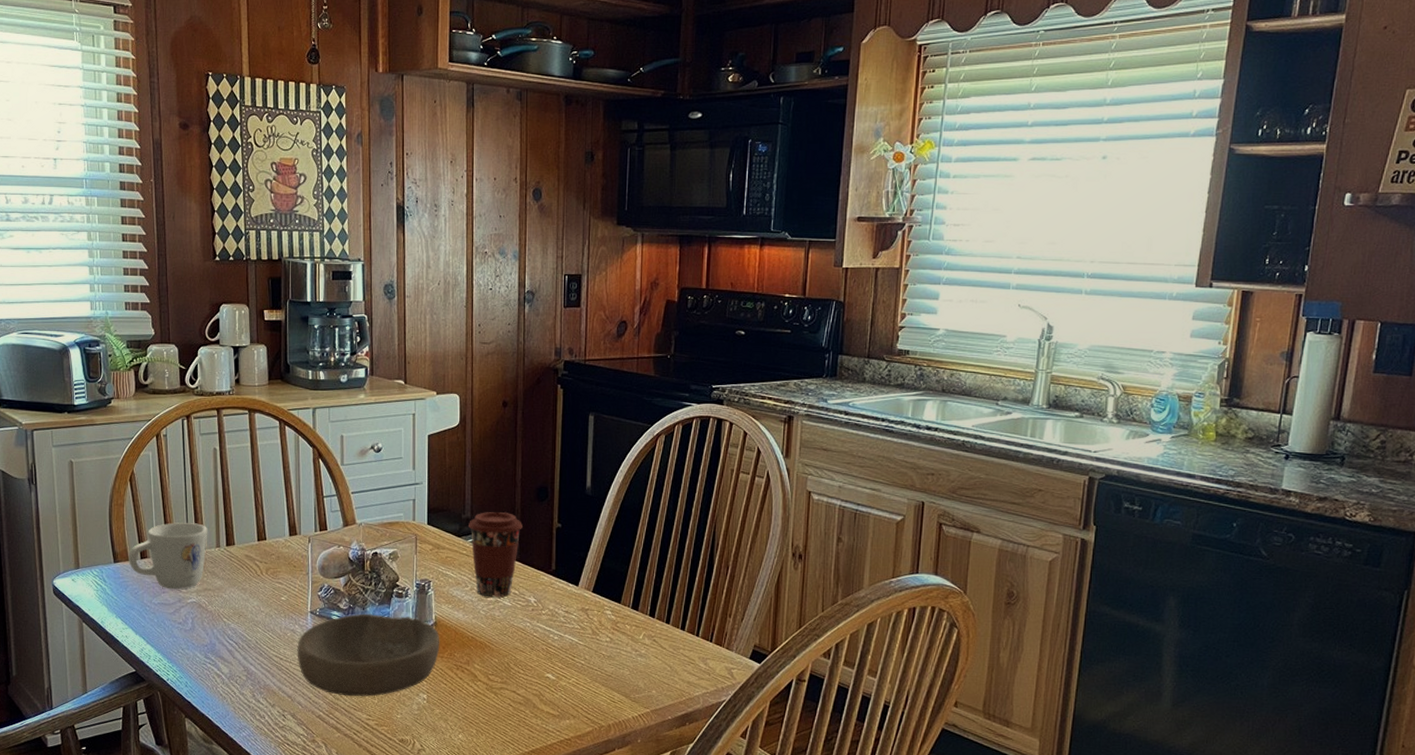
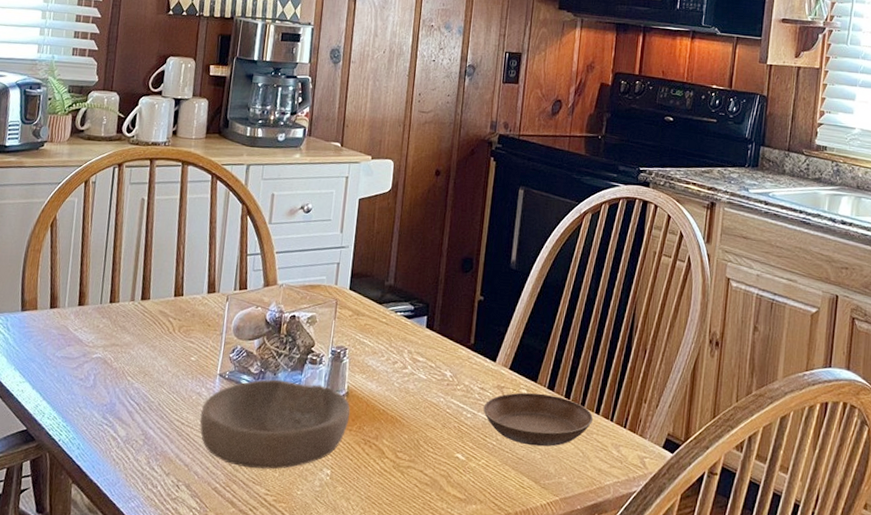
mug: present [129,522,208,590] -> none [37,272,125,344]
coffee cup: present [467,512,523,598] -> none [389,280,445,370]
saucer: none [570,613,679,664] -> present [483,392,594,447]

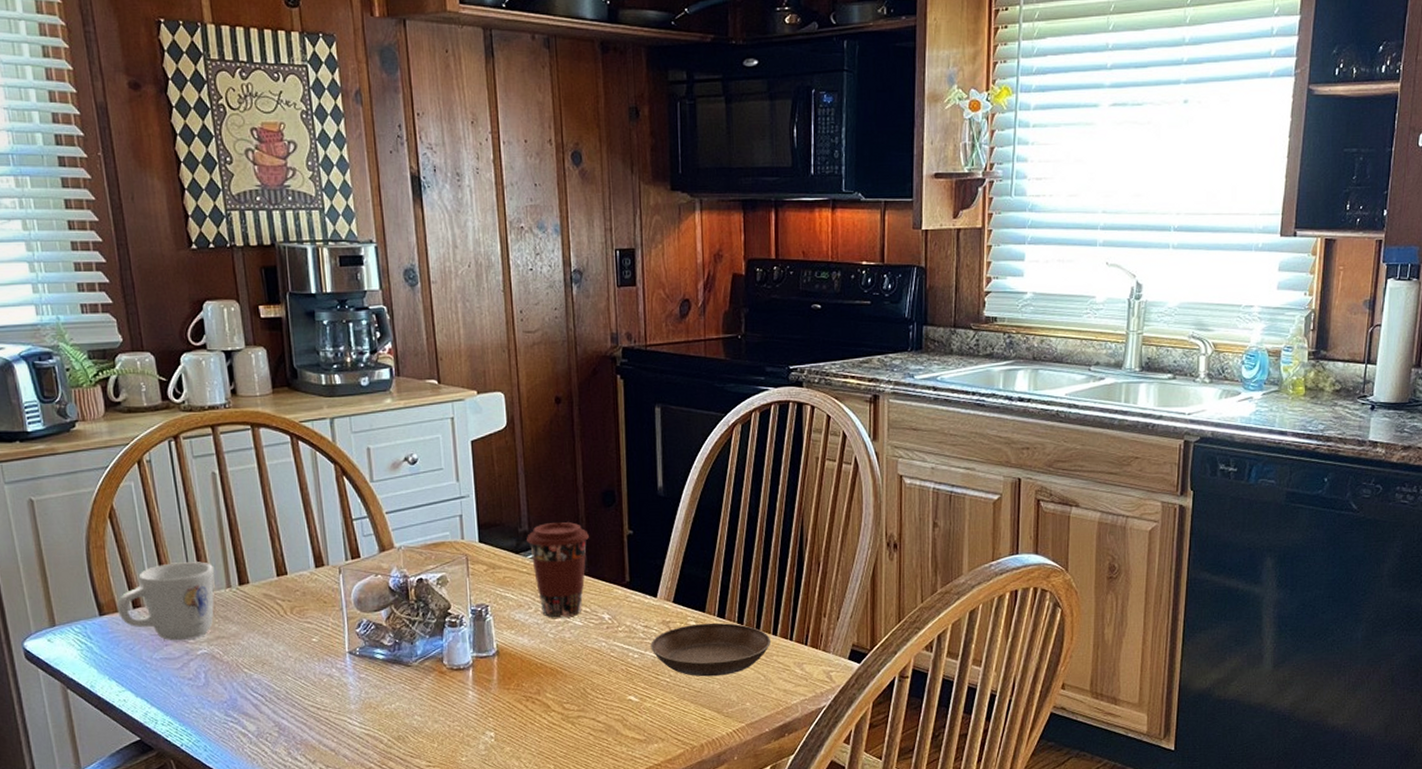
mug: none [37,272,125,344] -> present [117,562,215,641]
bowl: present [200,379,351,469] -> none [336,647,505,743]
coffee cup: none [389,280,445,370] -> present [526,522,589,618]

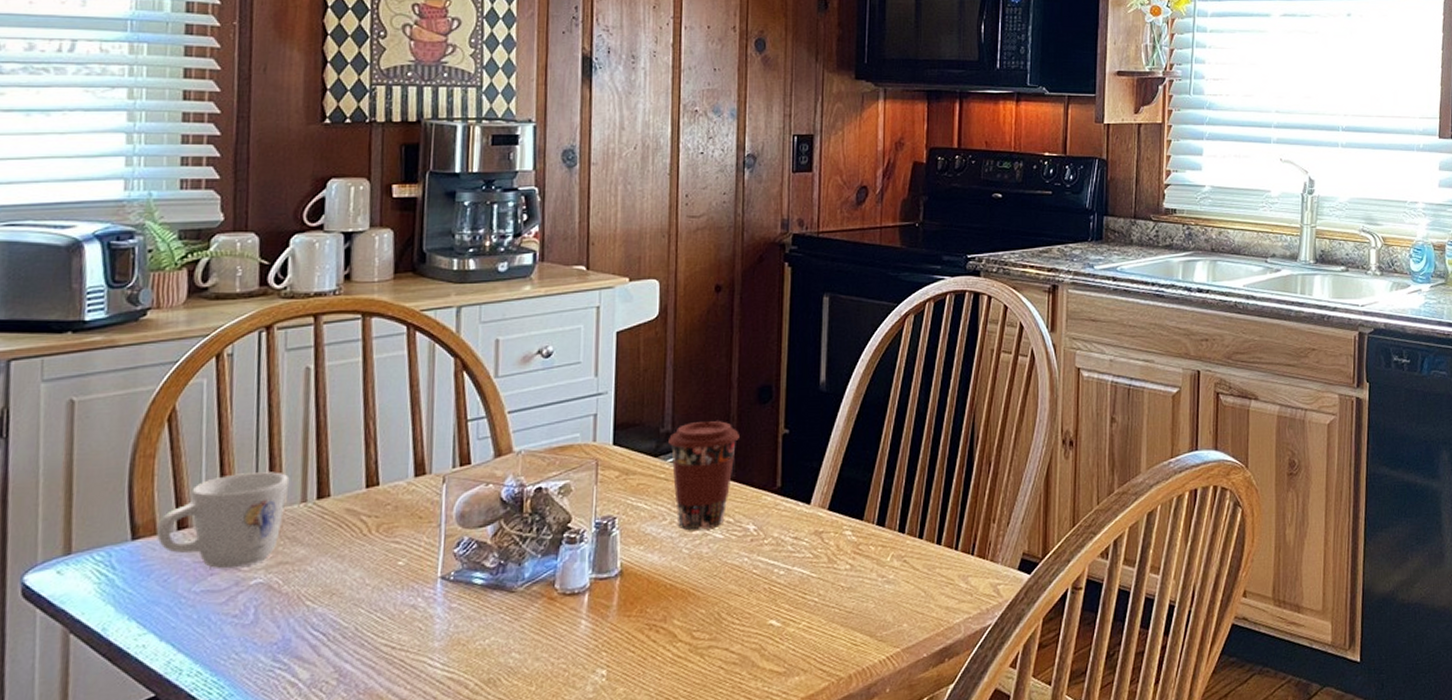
saucer: present [651,622,772,677] -> none [799,531,935,595]

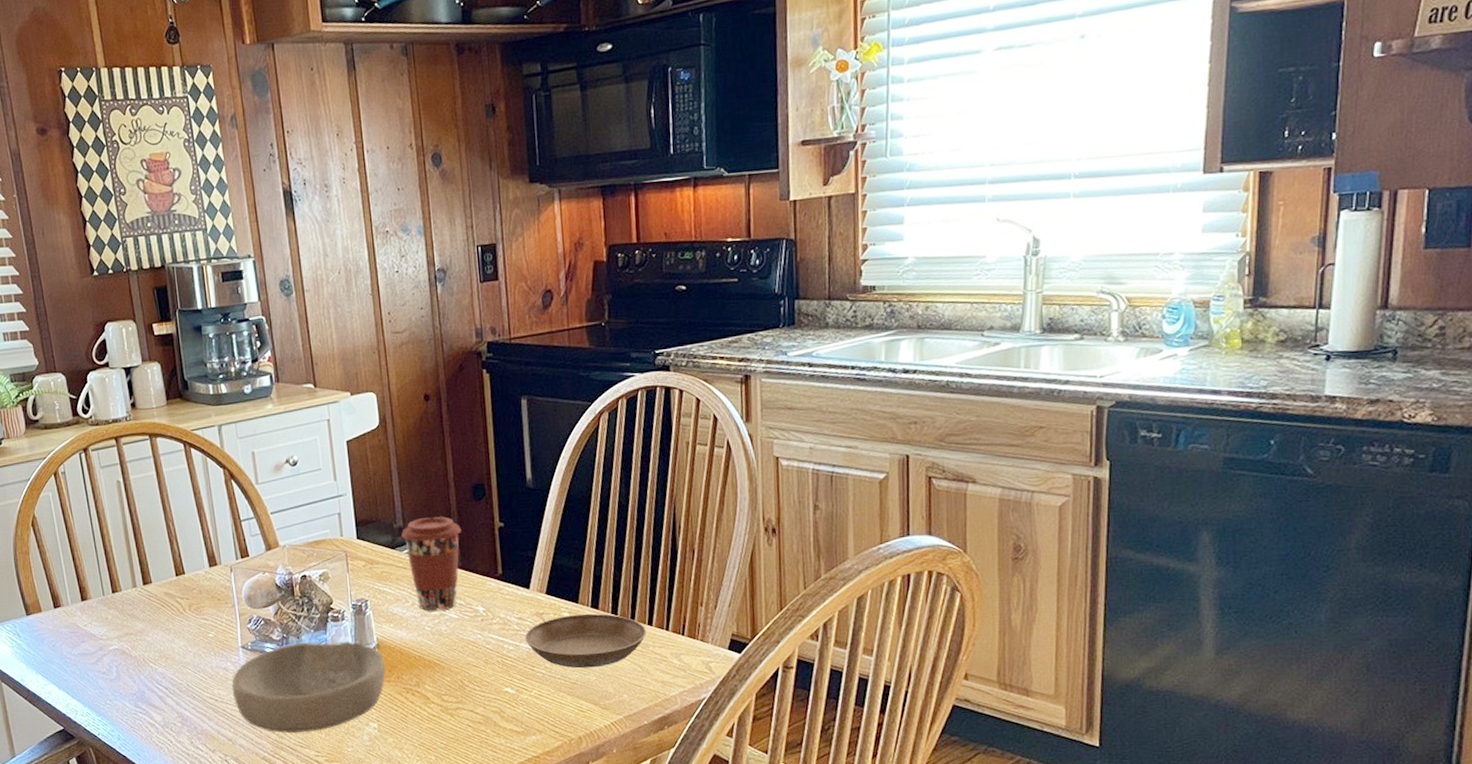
mug: present [157,472,290,569] -> none [41,564,123,638]
bowl: none [418,568,627,688] -> present [231,641,386,733]
saucer: none [799,531,935,595] -> present [525,613,647,669]

